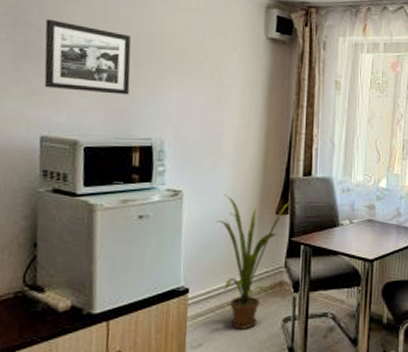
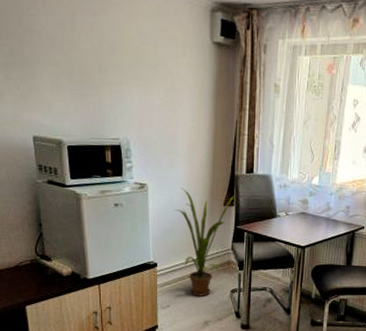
picture frame: present [44,19,131,95] -> none [24,29,98,99]

